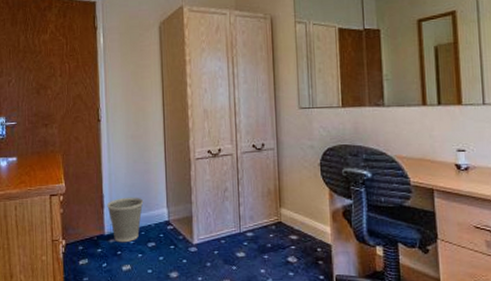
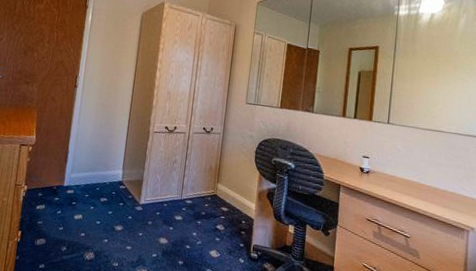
wastebasket: present [107,197,144,243] -> none [70,155,103,195]

